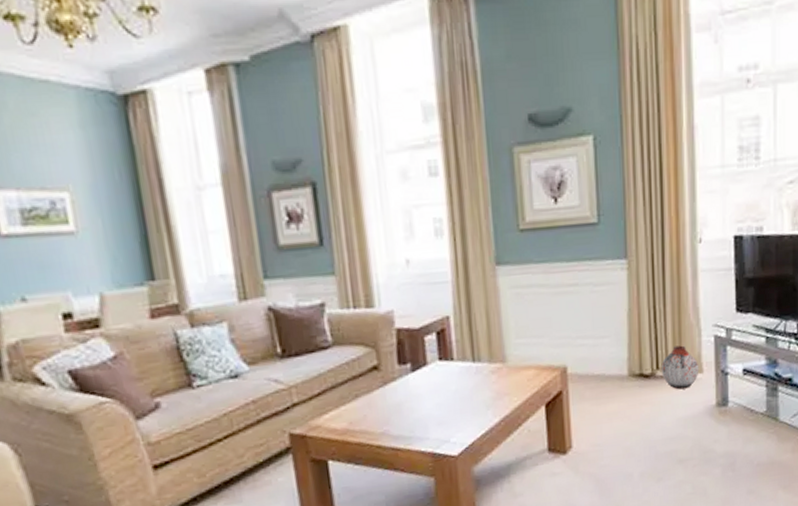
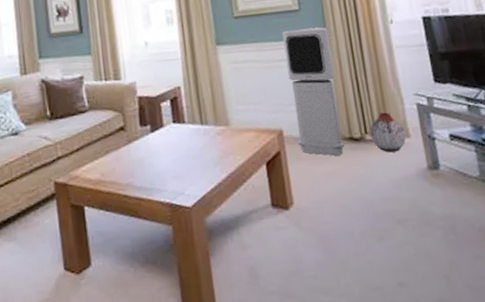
air purifier: none [575,245,633,395] -> present [282,27,345,156]

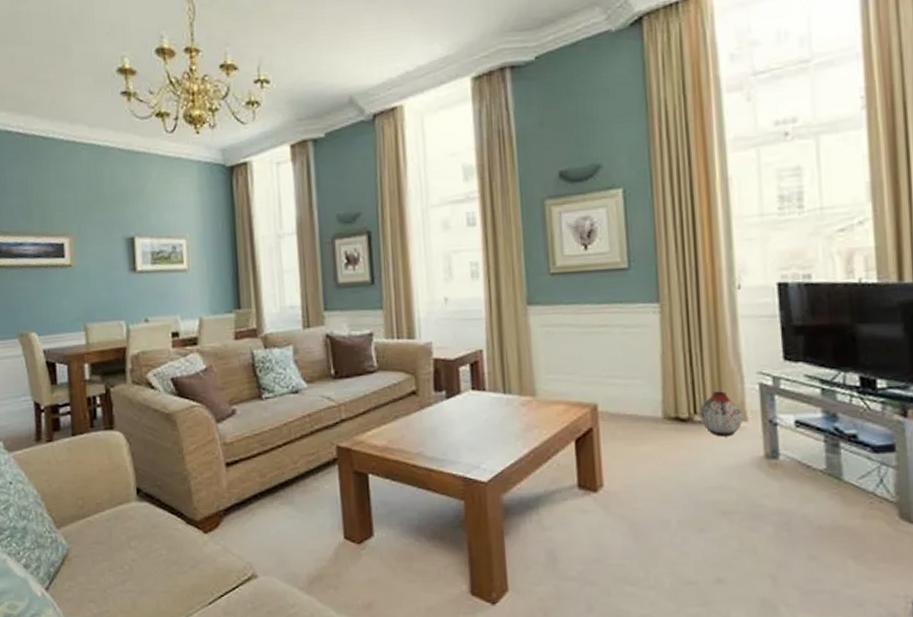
air purifier: present [282,27,345,156] -> none [606,289,668,437]

